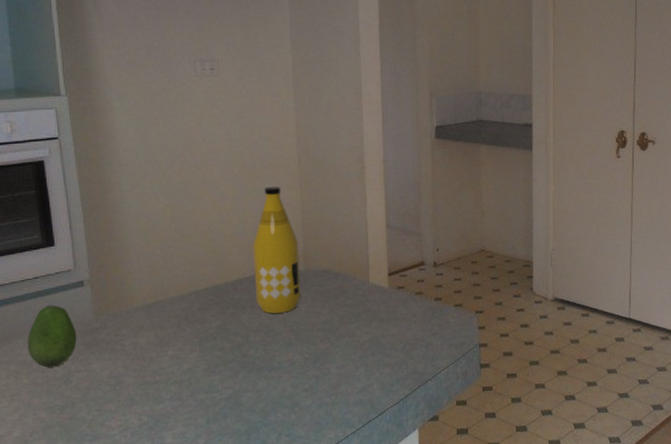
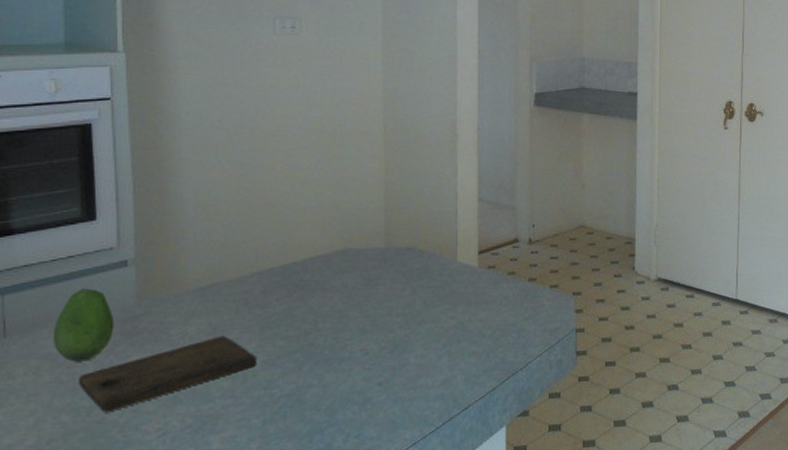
cutting board: none [51,346,198,411] -> present [79,335,256,413]
bottle: present [253,186,301,314] -> none [328,155,380,297]

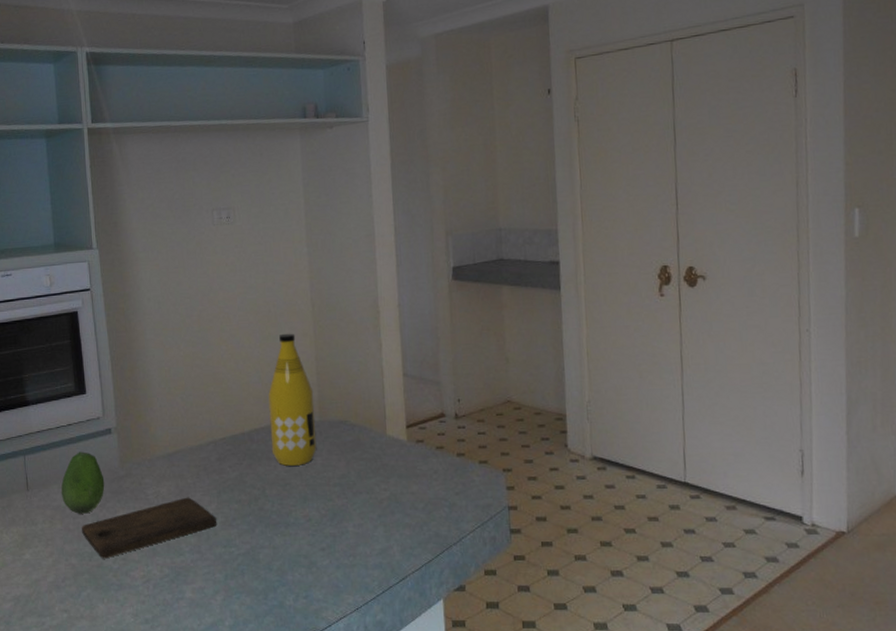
bottle: none [328,155,380,297] -> present [268,333,317,466]

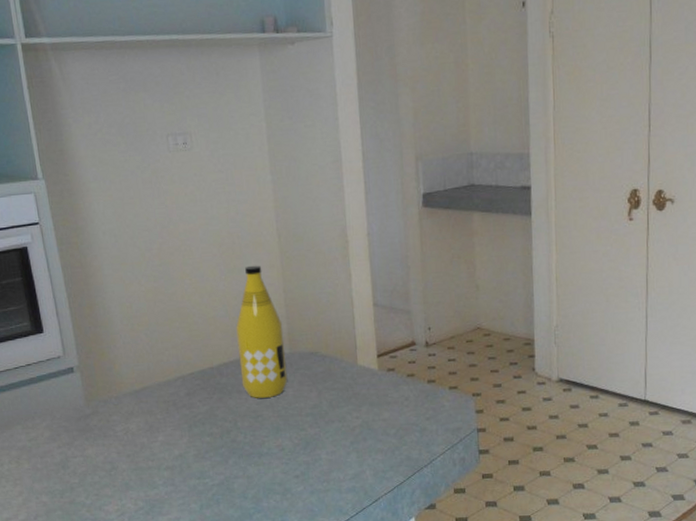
fruit: present [61,452,105,514] -> none [25,391,71,453]
cutting board: present [82,497,216,559] -> none [50,432,189,495]

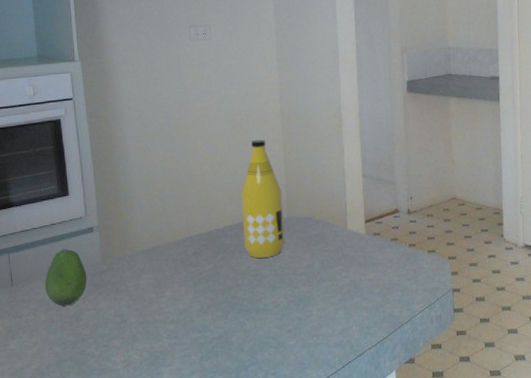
fruit: none [25,391,71,453] -> present [44,249,87,306]

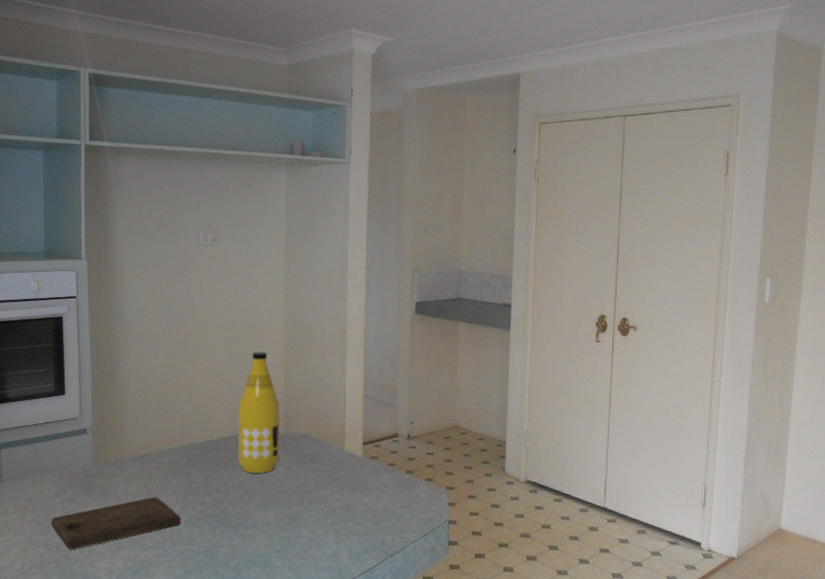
fruit: present [44,249,87,306] -> none [33,449,77,507]
cutting board: none [65,288,192,347] -> present [51,497,180,550]

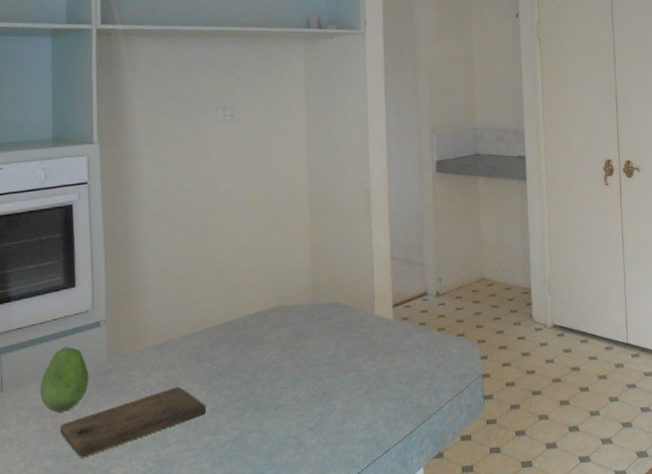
fruit: none [33,449,77,507] -> present [39,346,89,413]
bottle: present [237,351,281,473] -> none [264,222,309,349]

